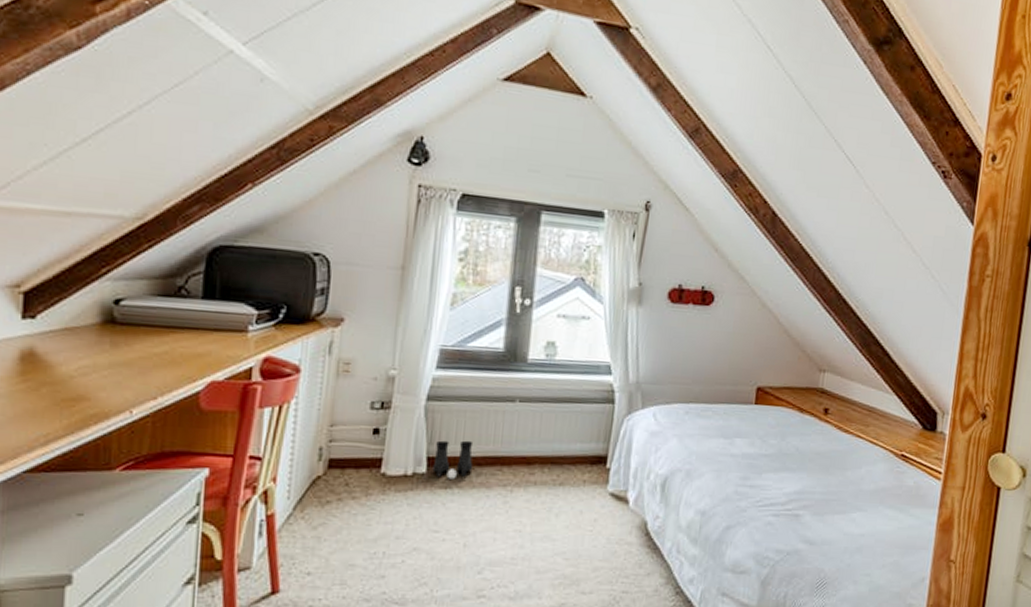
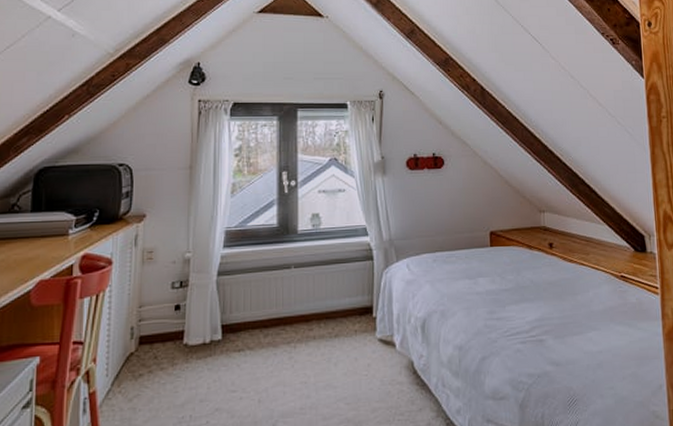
boots: present [432,440,474,479] -> none [227,306,261,343]

